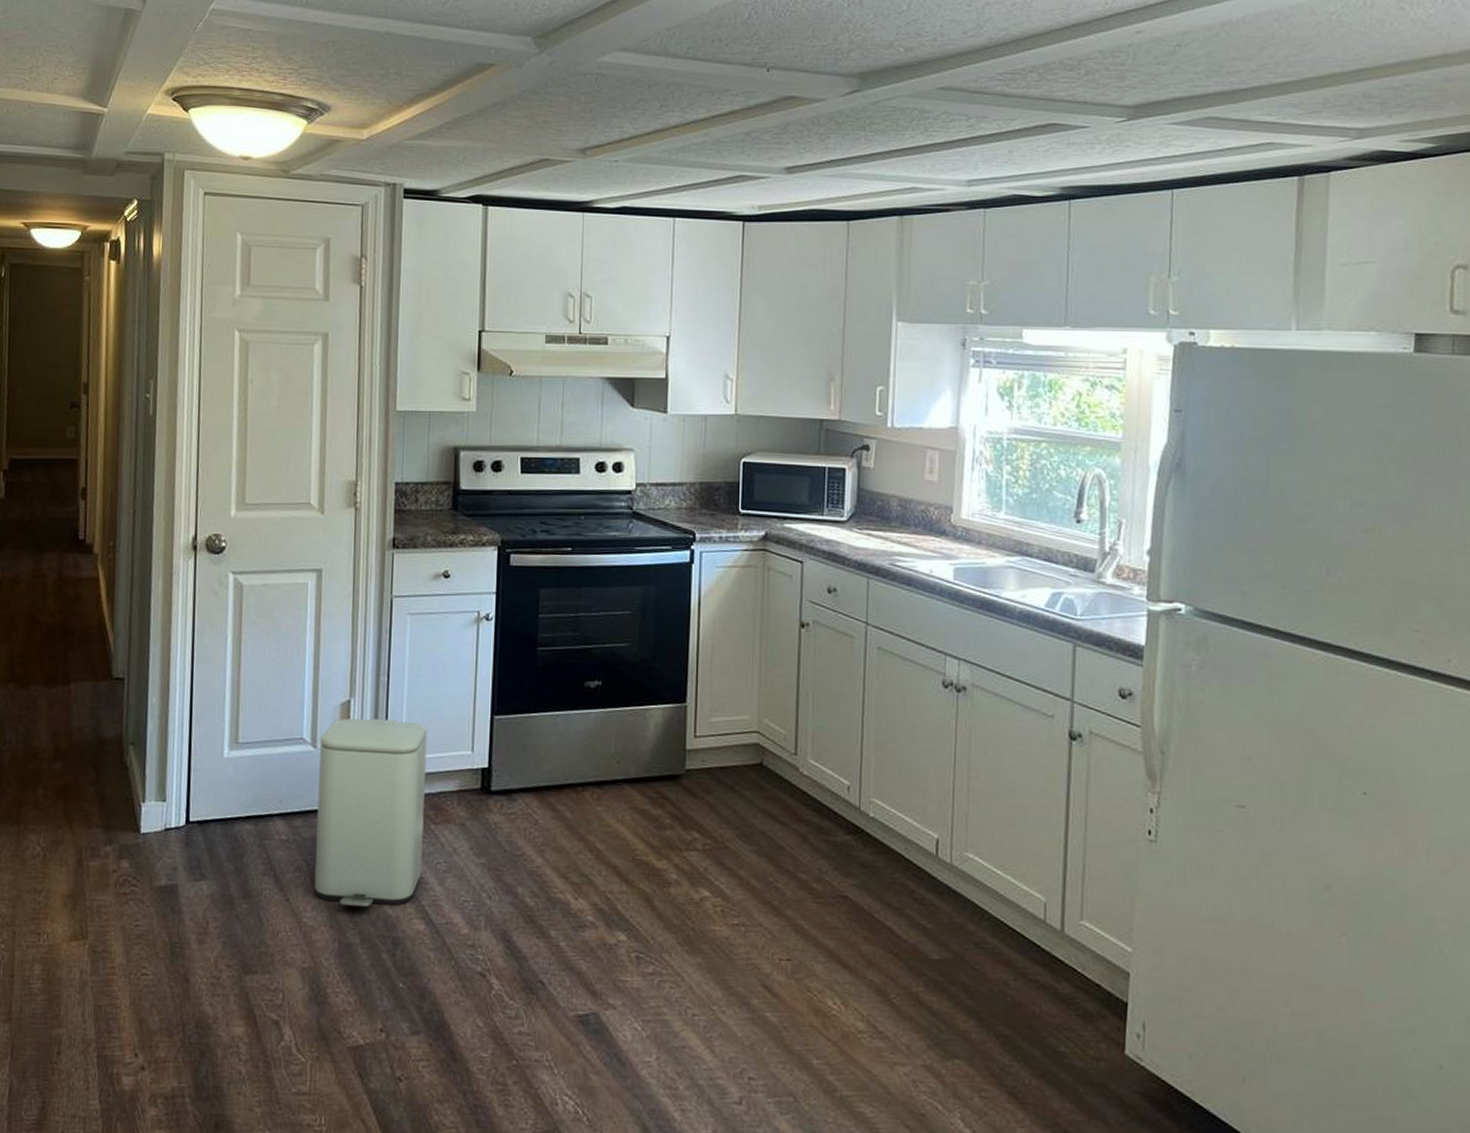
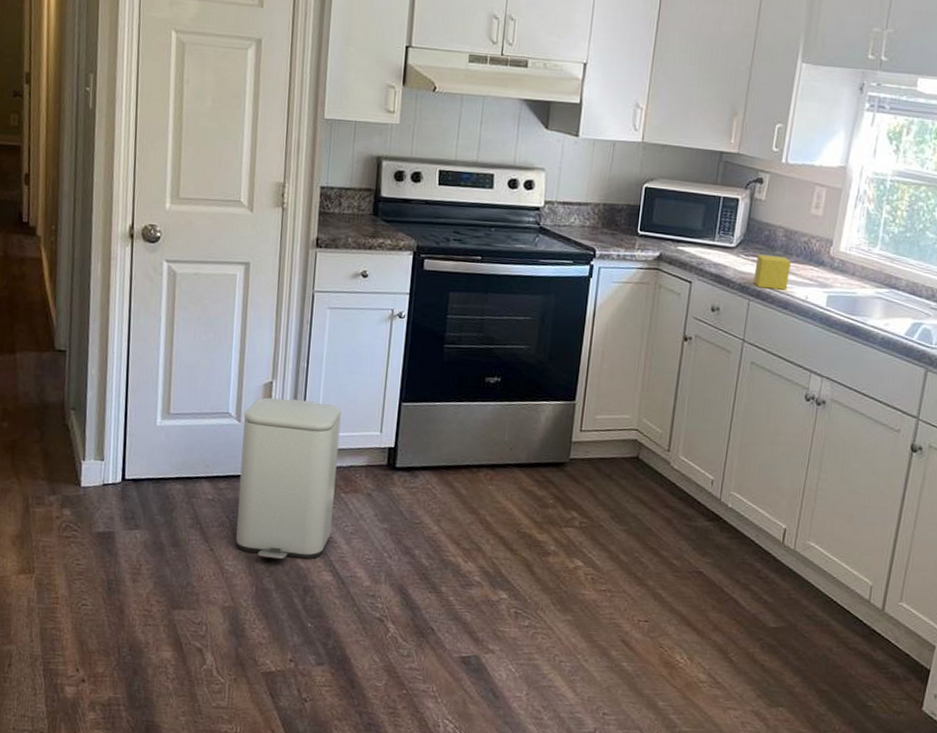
sponge: none [871,527,909,565] -> present [753,254,791,290]

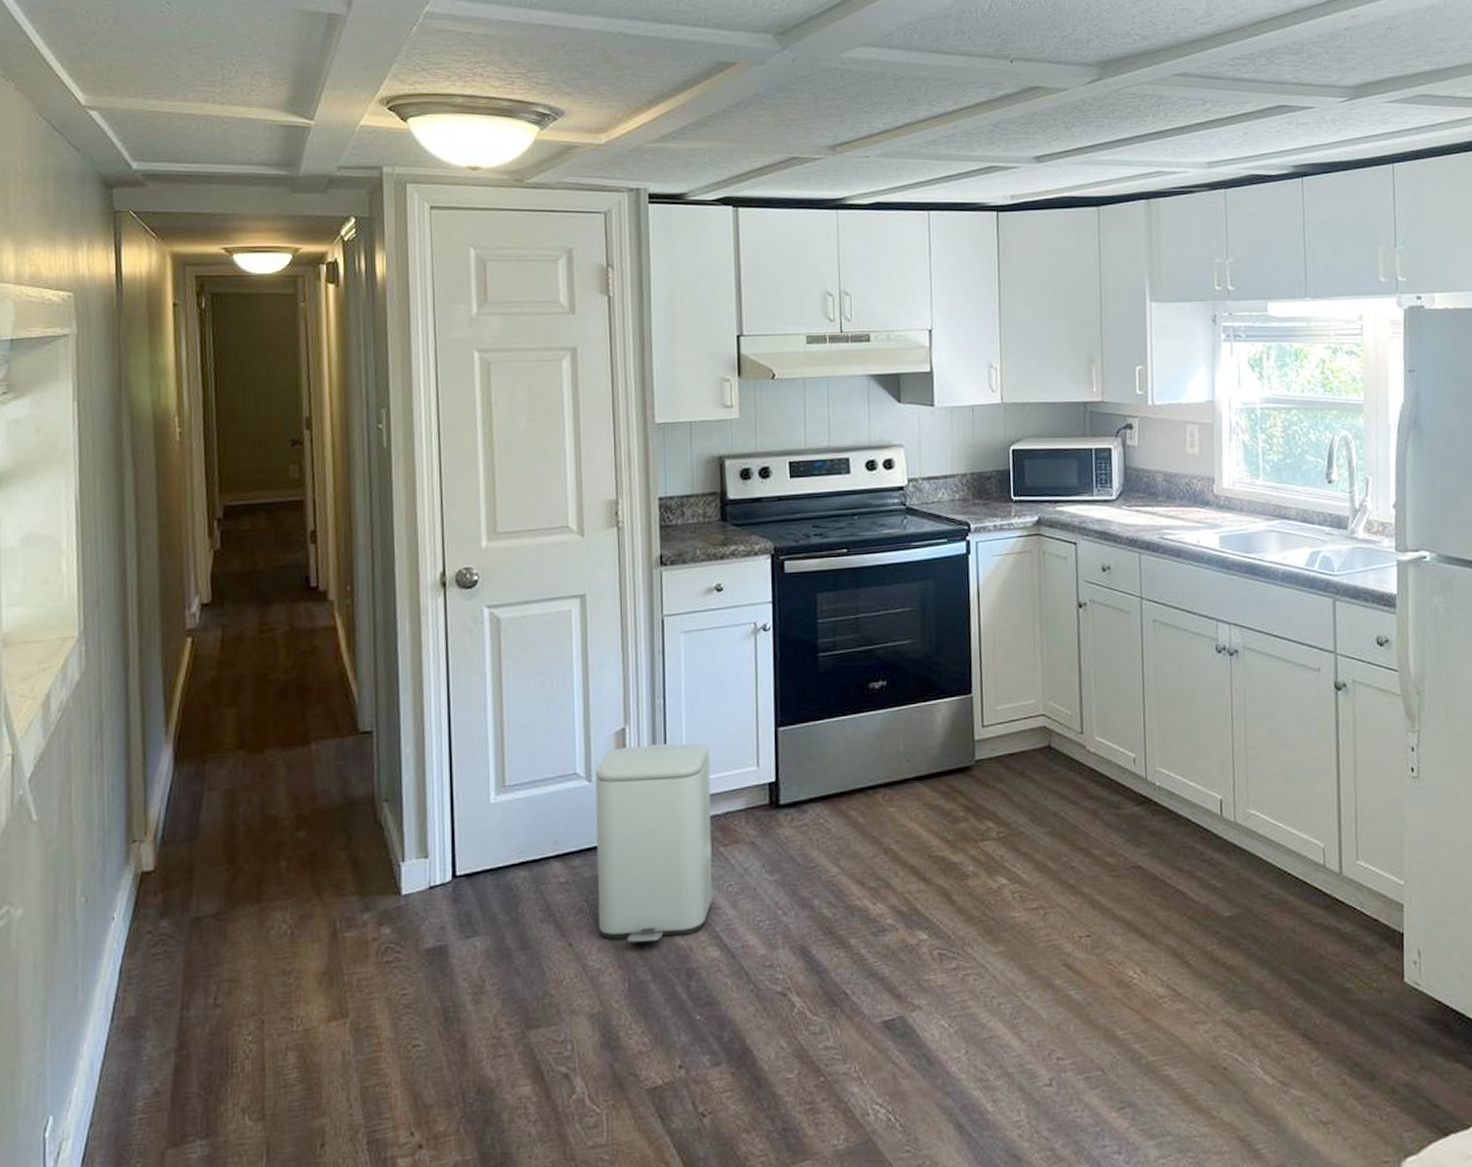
sponge: present [753,254,791,290] -> none [1139,502,1177,539]

